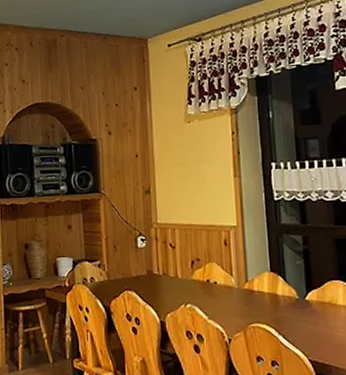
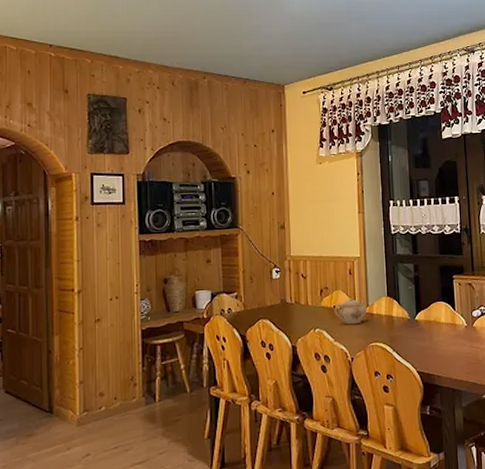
teapot: none [207,272,247,302] -> present [334,298,367,325]

